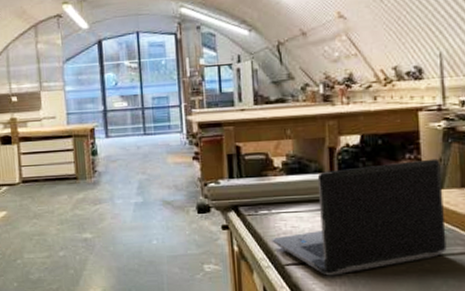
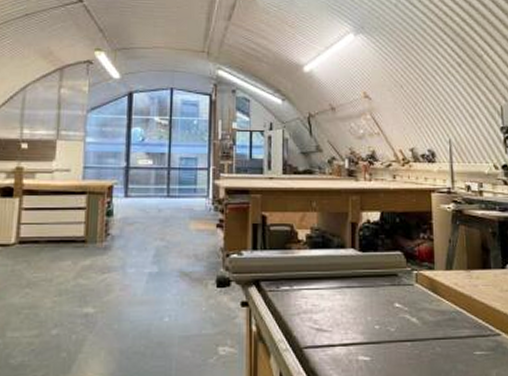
laptop computer: present [271,158,447,276] -> none [291,239,455,360]

